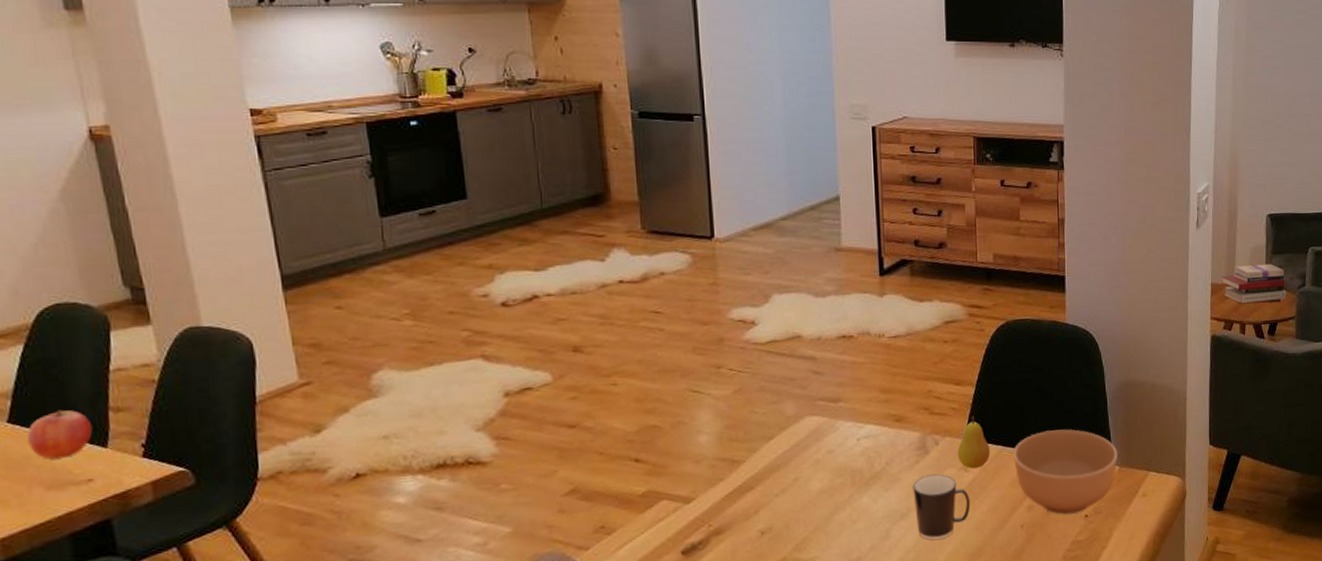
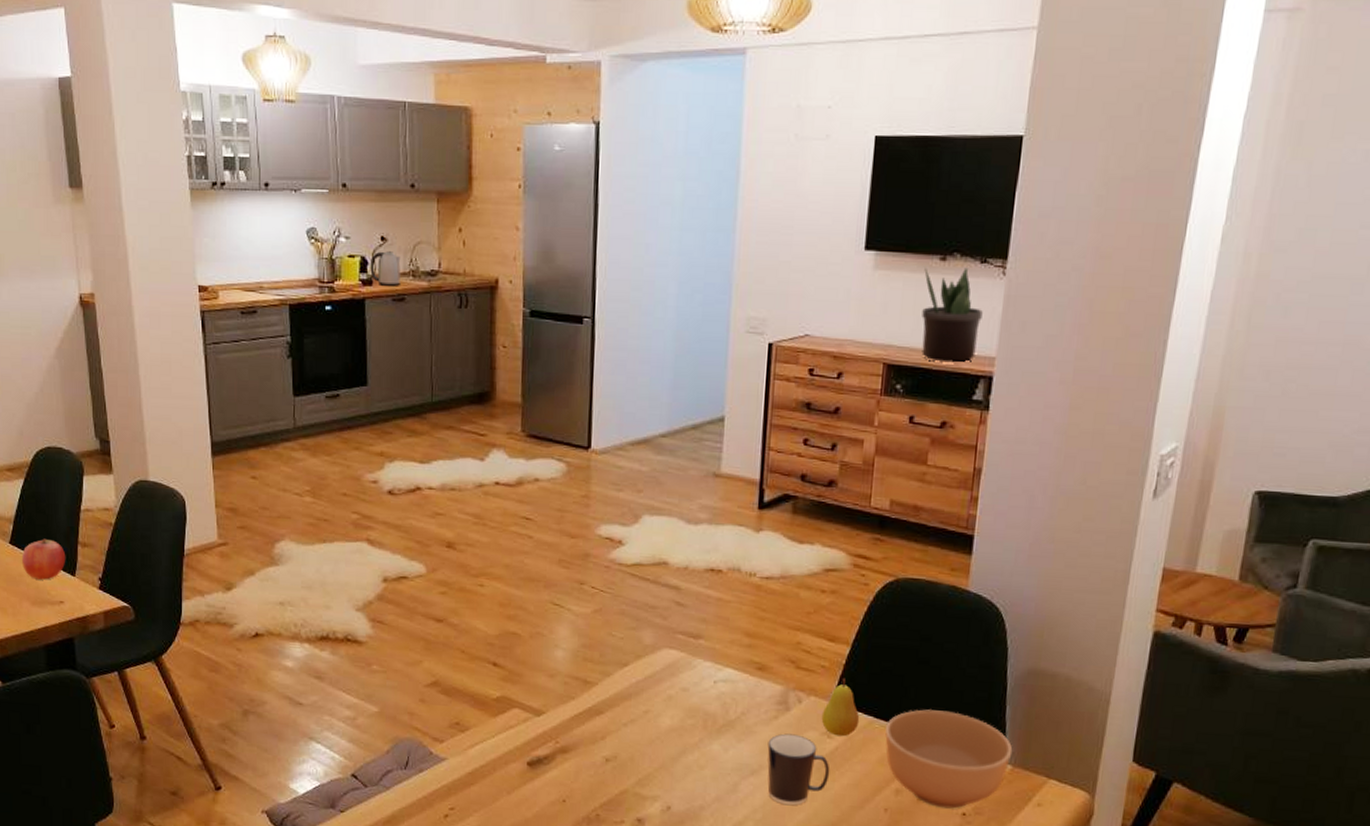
kettle: none [458,62,495,98] -> present [370,251,401,288]
planter: none [998,52,1049,133] -> present [921,267,983,363]
books: present [1221,263,1286,304] -> none [1177,550,1269,603]

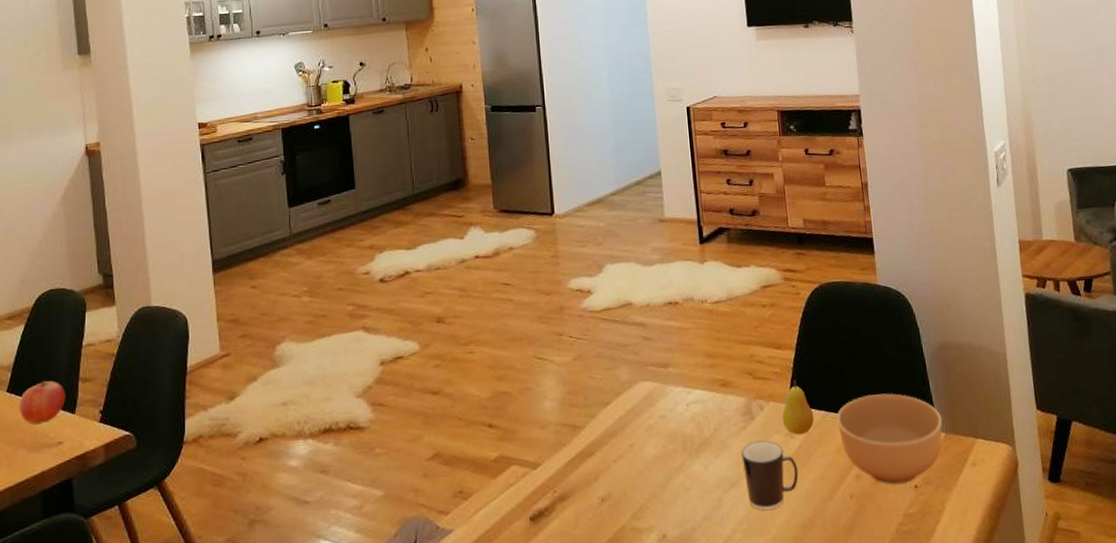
kettle: present [370,251,401,288] -> none [352,73,379,104]
planter: present [921,267,983,363] -> none [794,31,844,104]

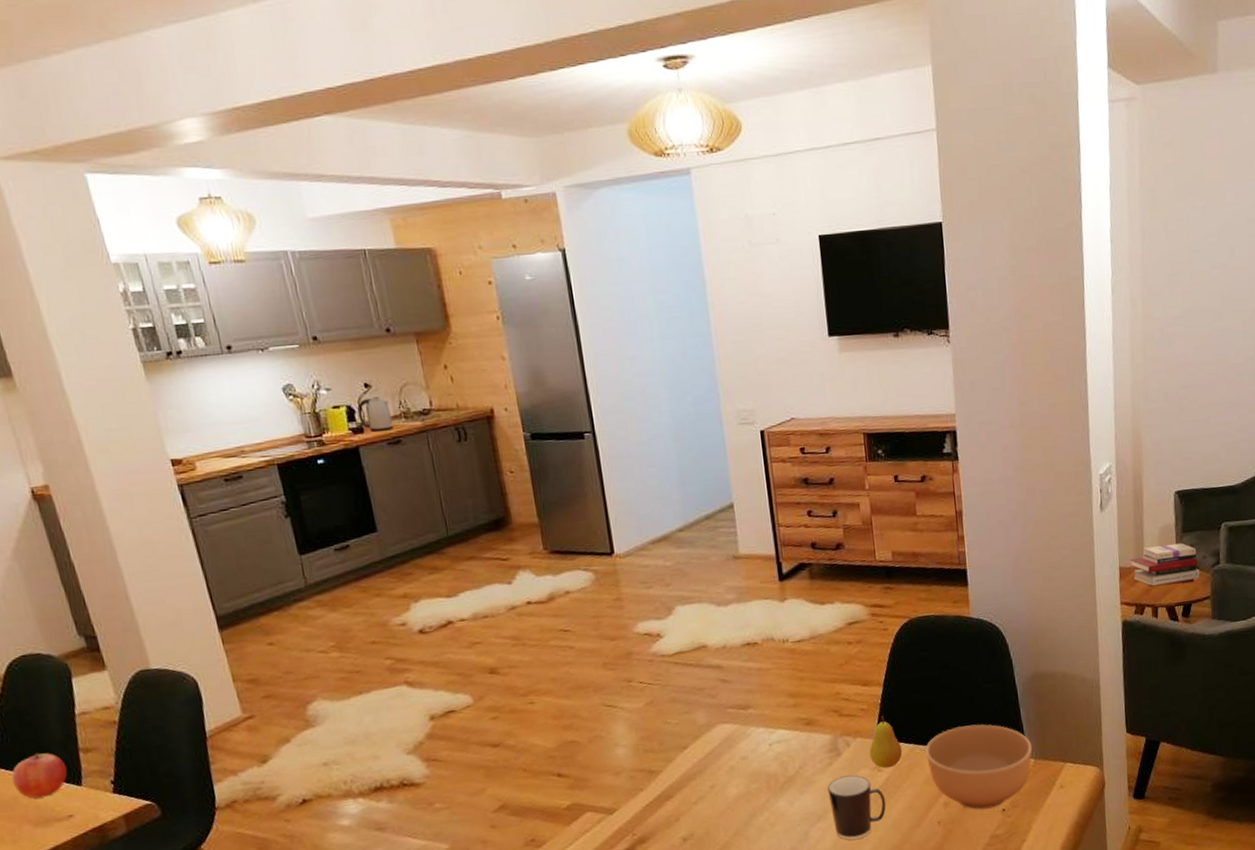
kettle: none [352,73,379,104] -> present [357,396,393,433]
books: none [1028,218,1098,260] -> present [1130,542,1200,586]

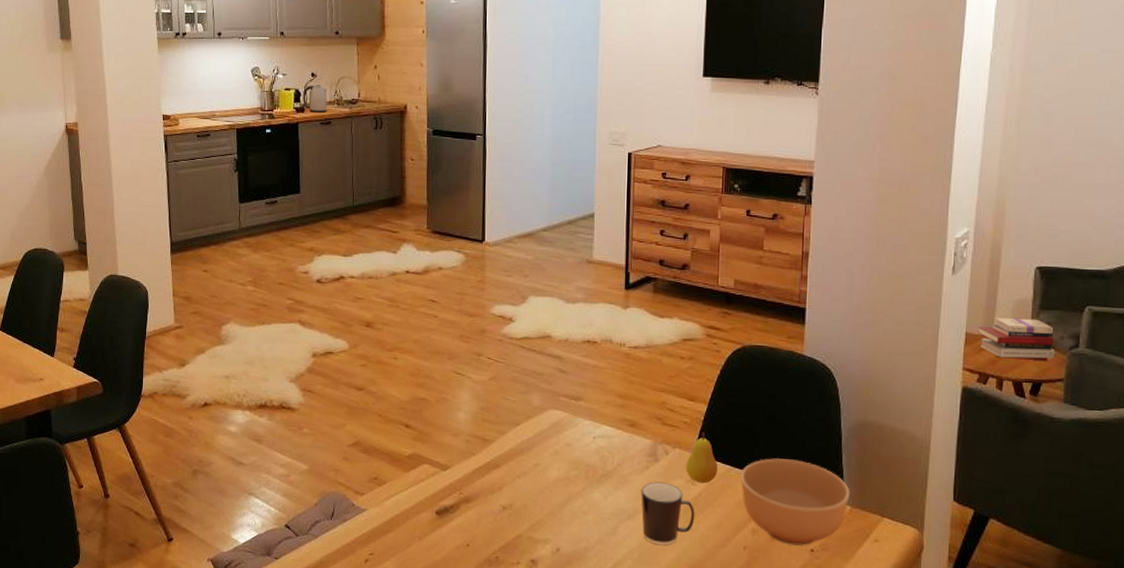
fruit: present [11,753,68,799] -> none [9,325,47,361]

